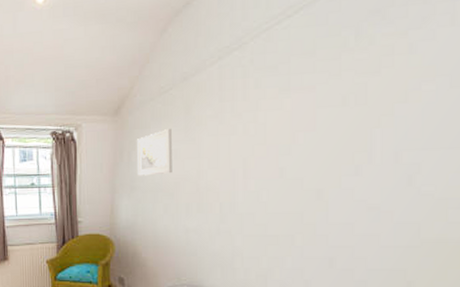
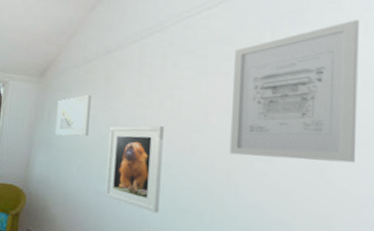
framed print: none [195,152,251,243] -> present [105,125,164,214]
wall art: none [317,12,445,173] -> present [229,20,359,163]

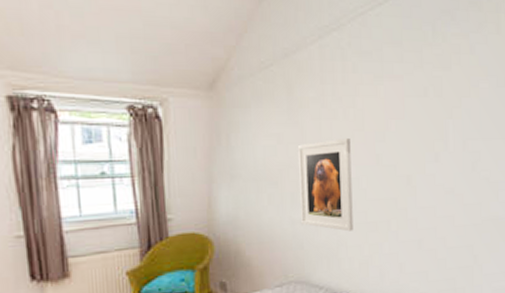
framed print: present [55,94,91,137] -> none [236,108,276,163]
wall art: present [229,20,359,163] -> none [404,21,494,160]

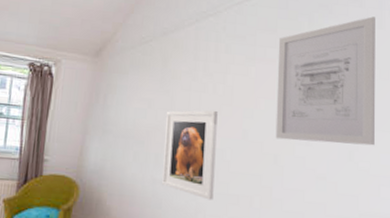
wall art: none [404,21,494,160] -> present [275,16,376,146]

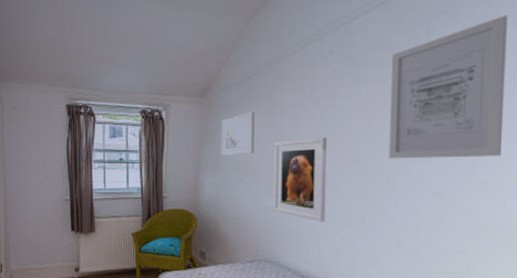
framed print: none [111,76,148,122] -> present [222,111,255,156]

